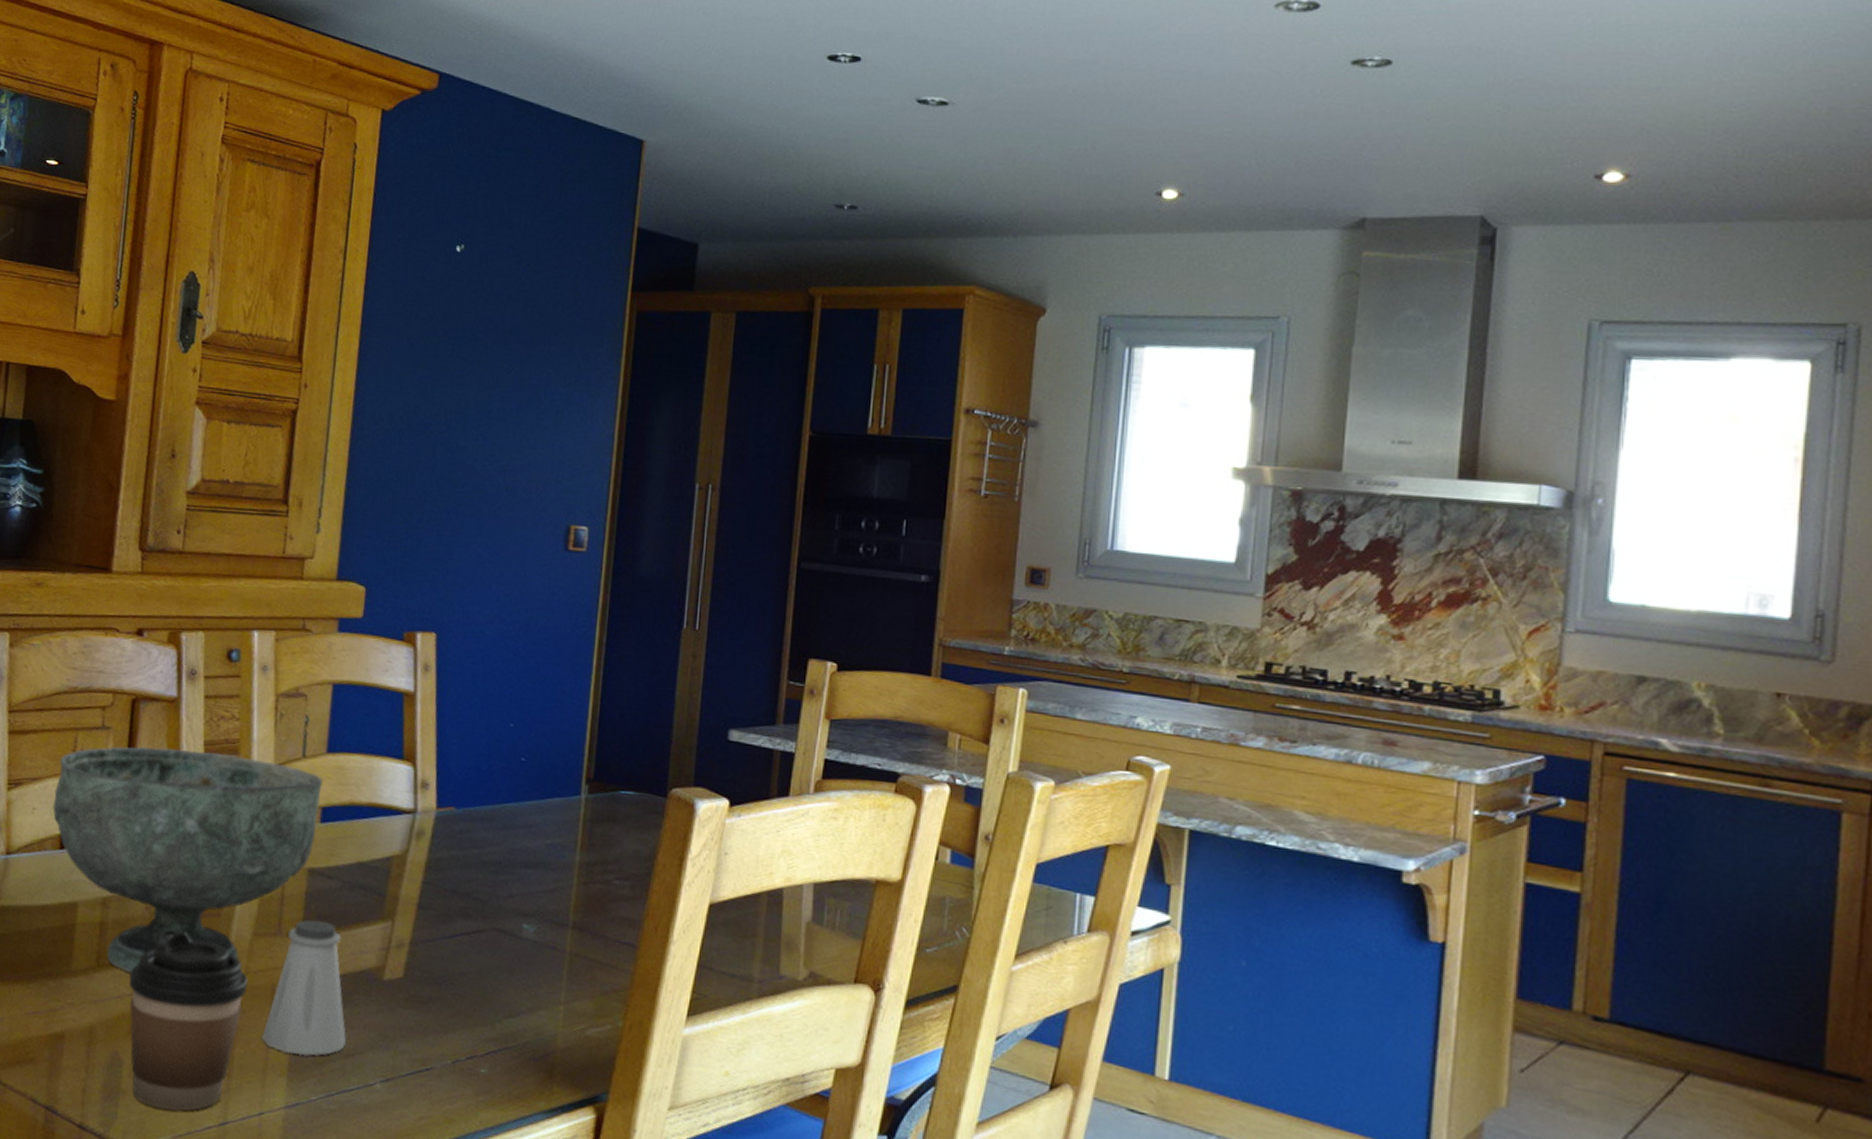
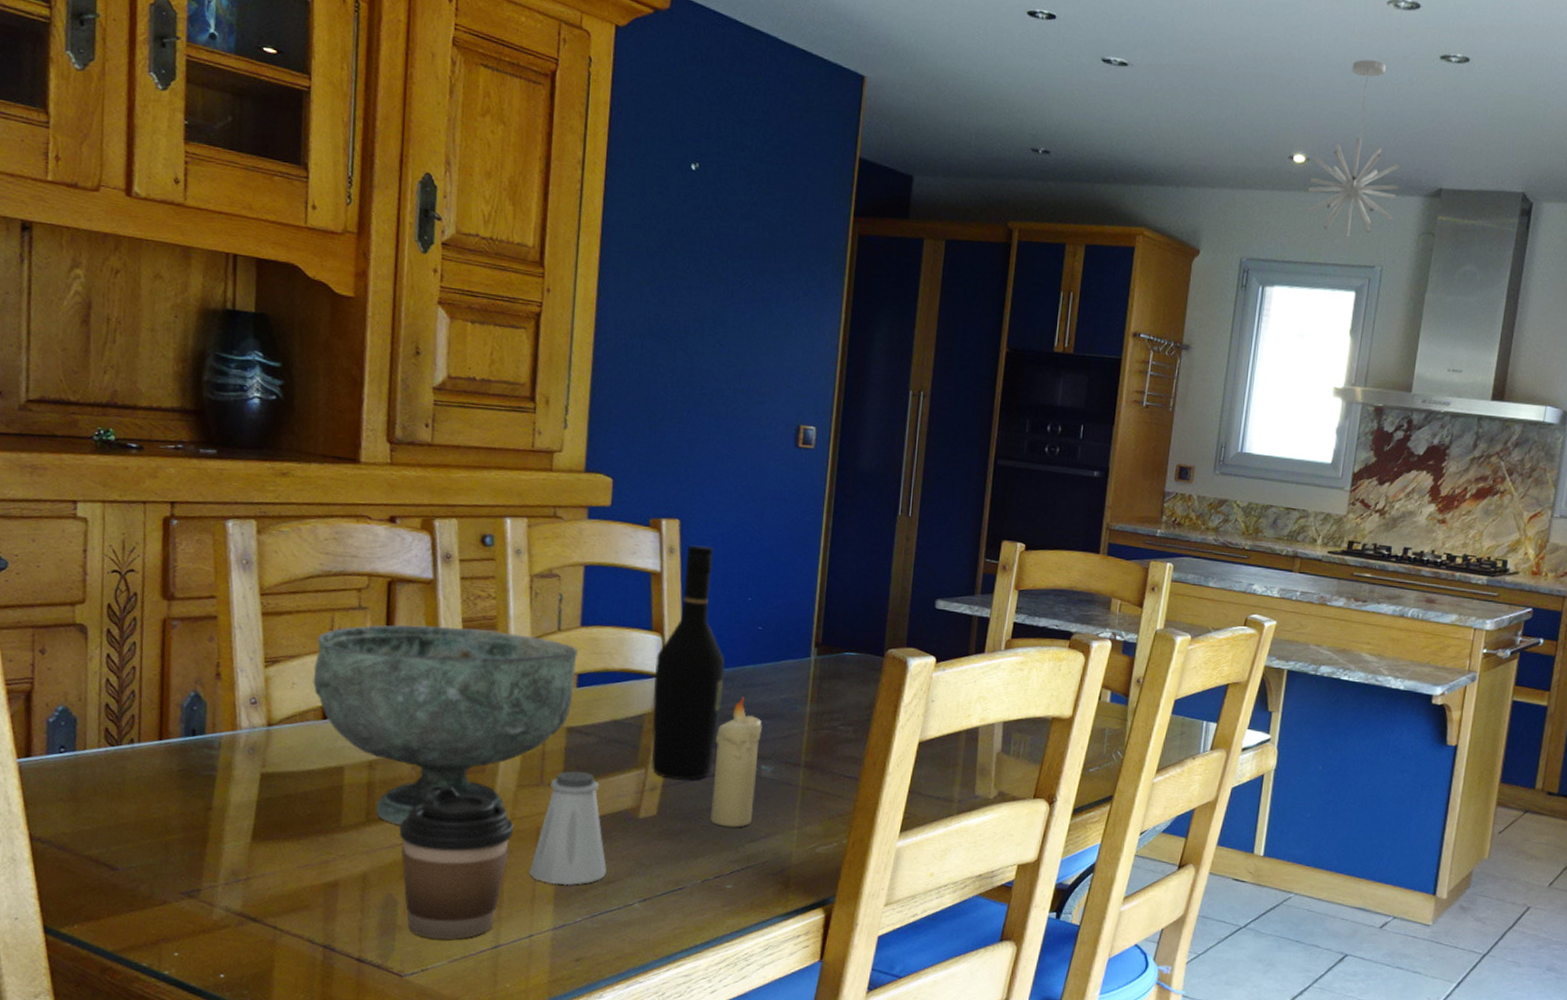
wine bottle: none [398,662,484,938] -> present [651,545,726,780]
candle: none [463,840,524,998] -> present [710,697,762,827]
pendant light: none [1181,73,1306,284] -> present [1305,59,1400,237]

